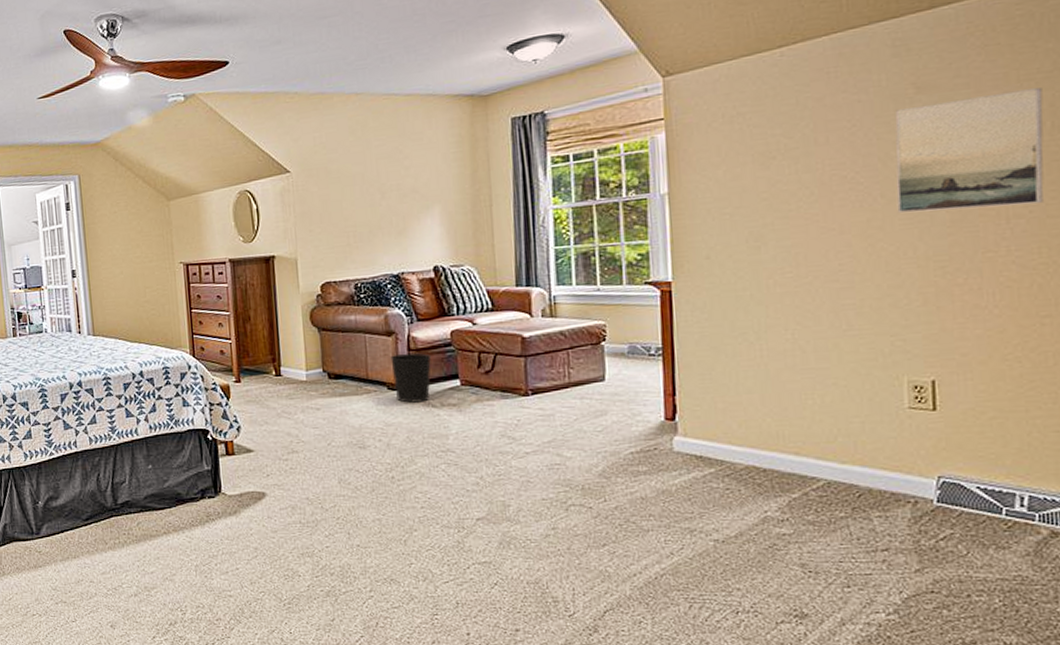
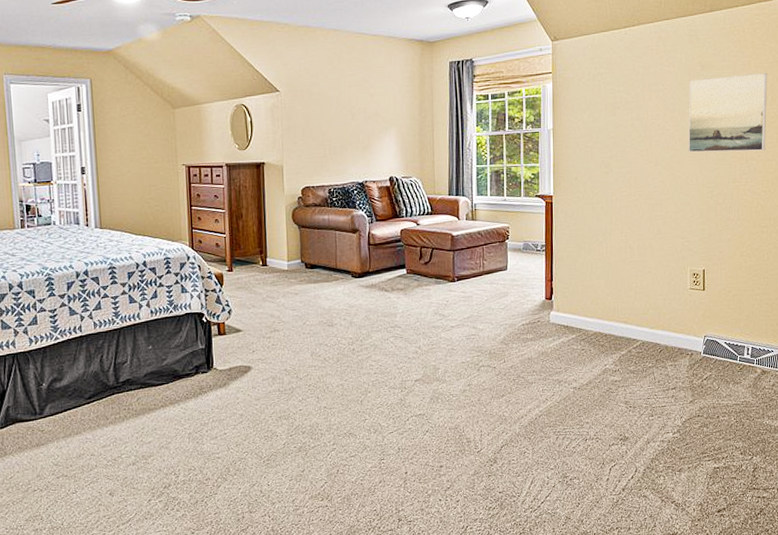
wastebasket: present [390,353,432,403] -> none [355,247,386,288]

